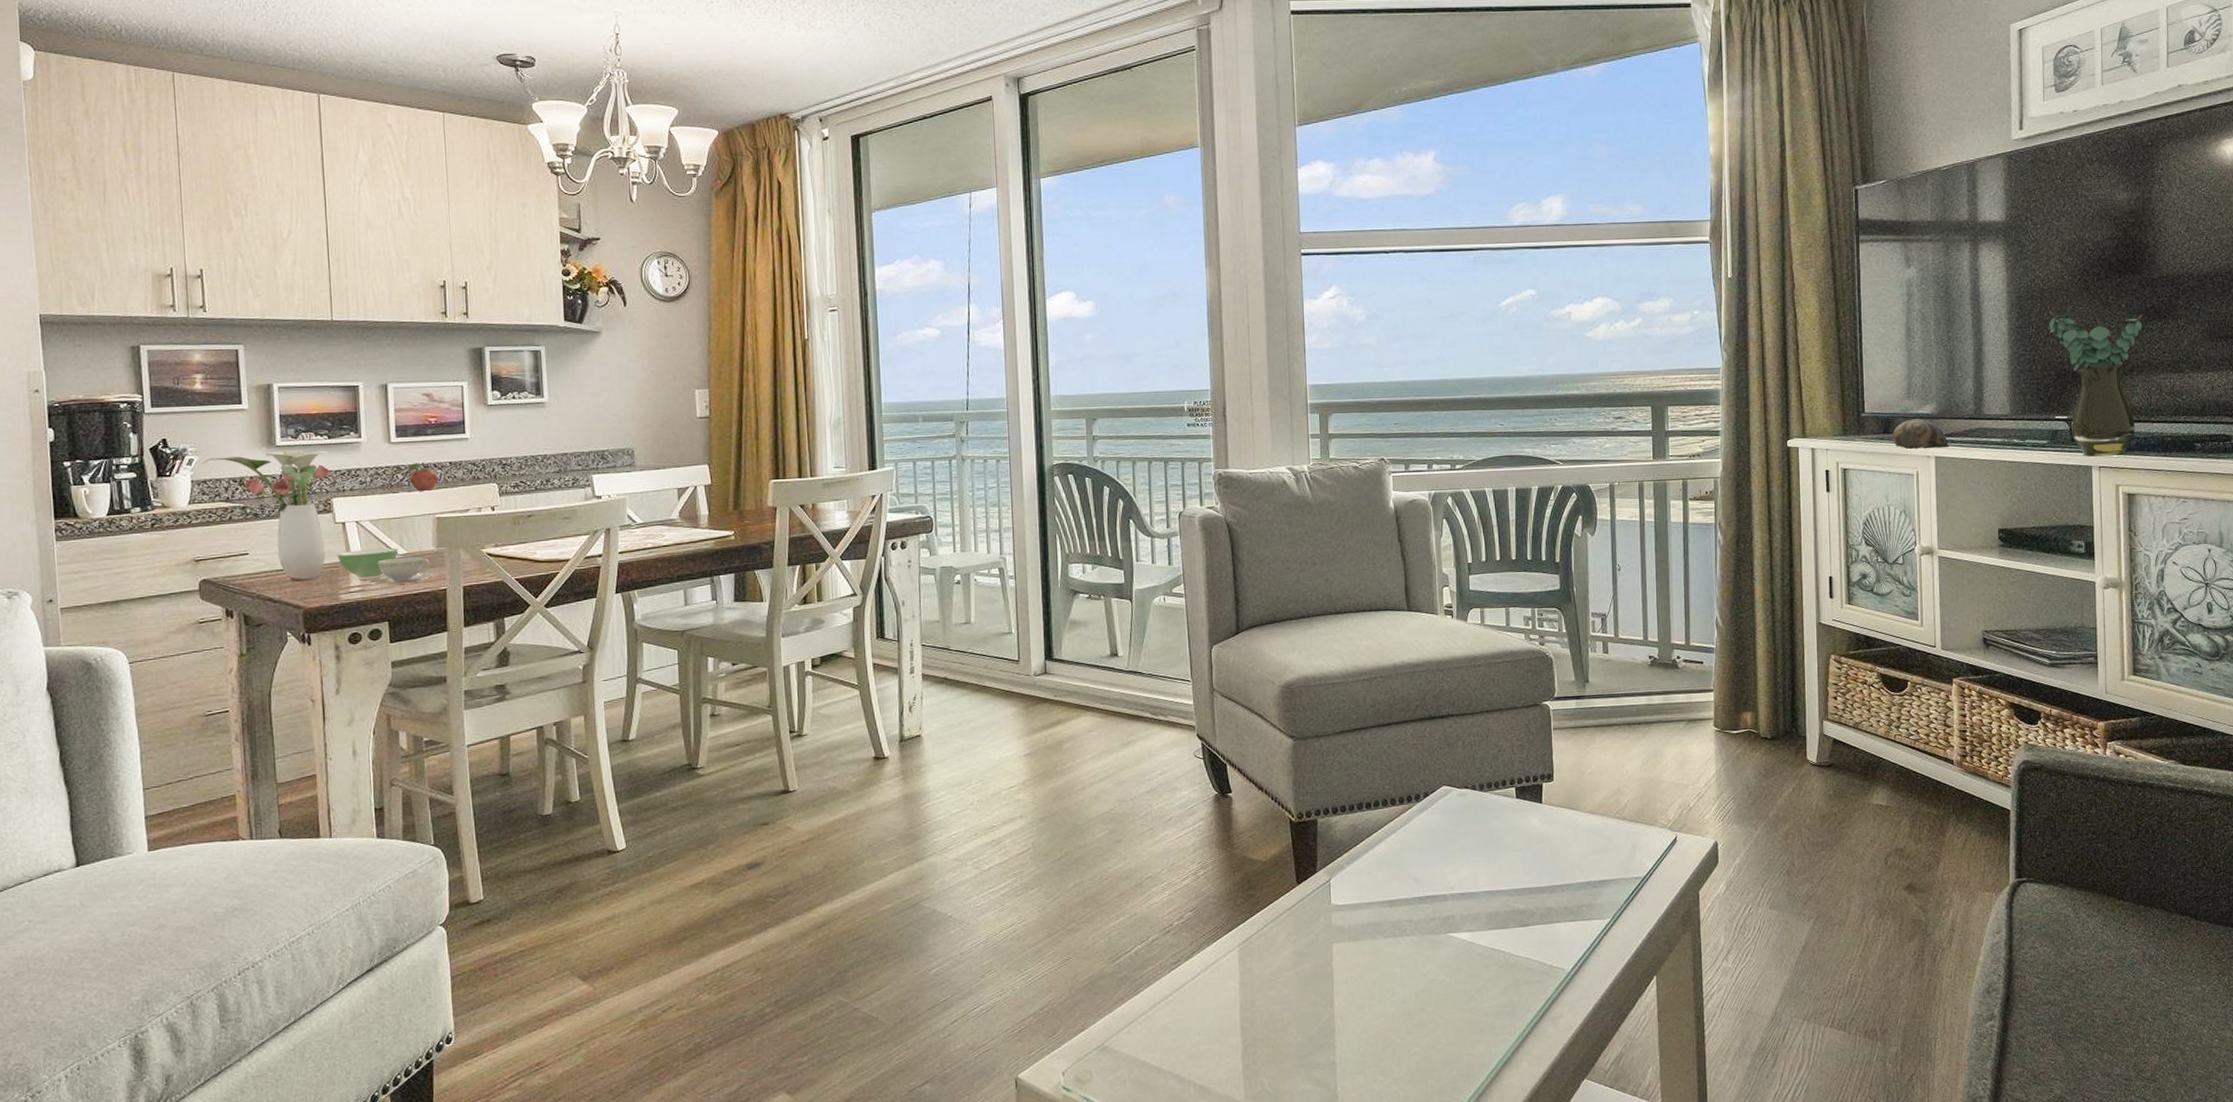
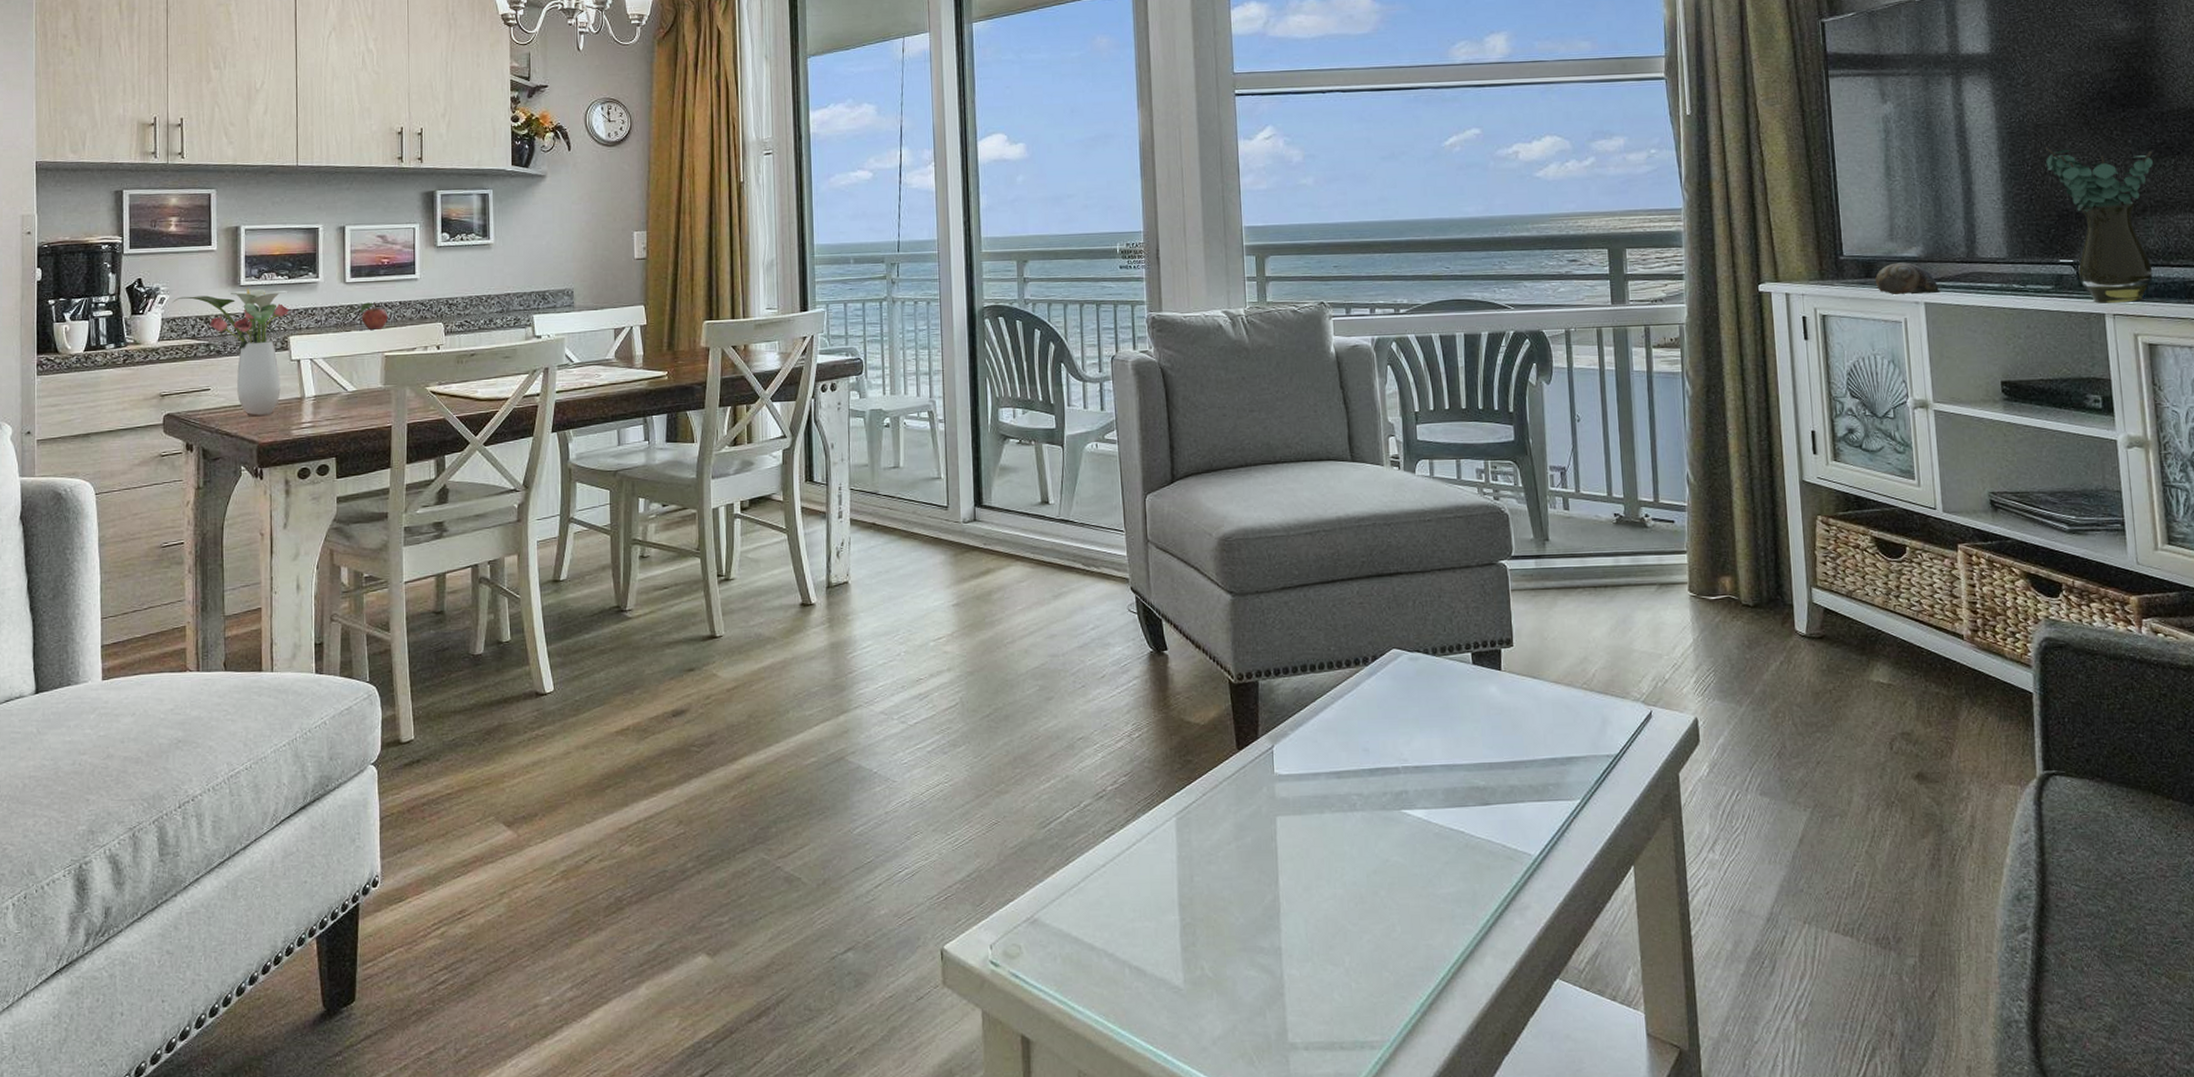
bowl: present [336,547,399,581] -> none [291,384,349,417]
teacup: present [370,556,436,585] -> none [321,393,382,421]

